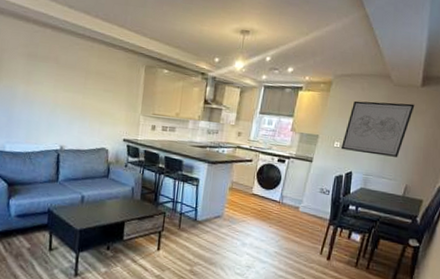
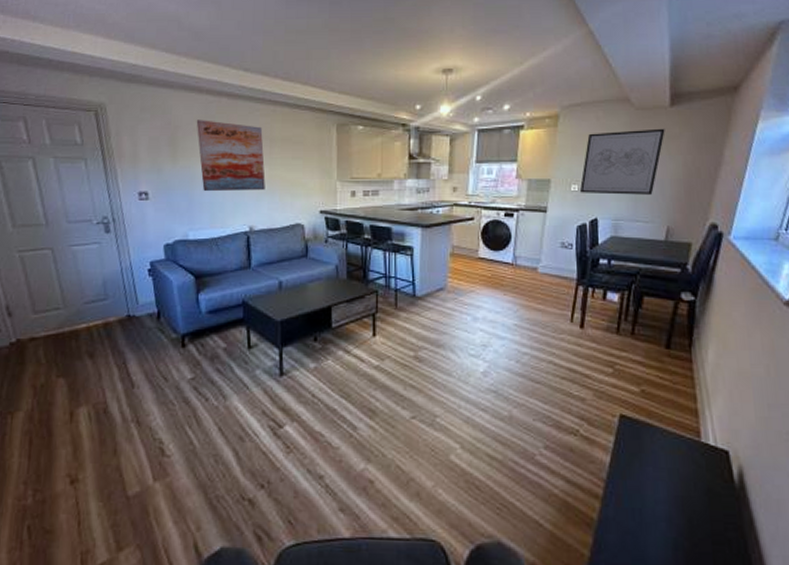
wall art: none [21,46,80,116] -> present [196,120,266,191]

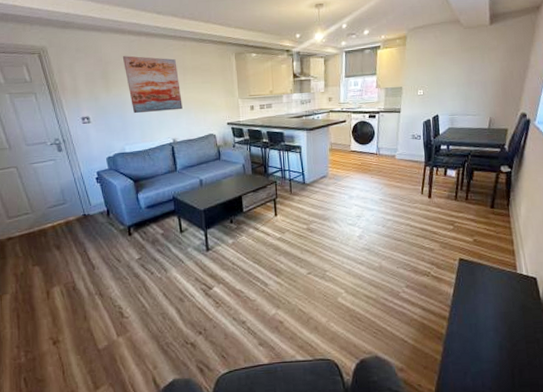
wall art: present [579,128,665,195] -> none [424,42,487,96]

